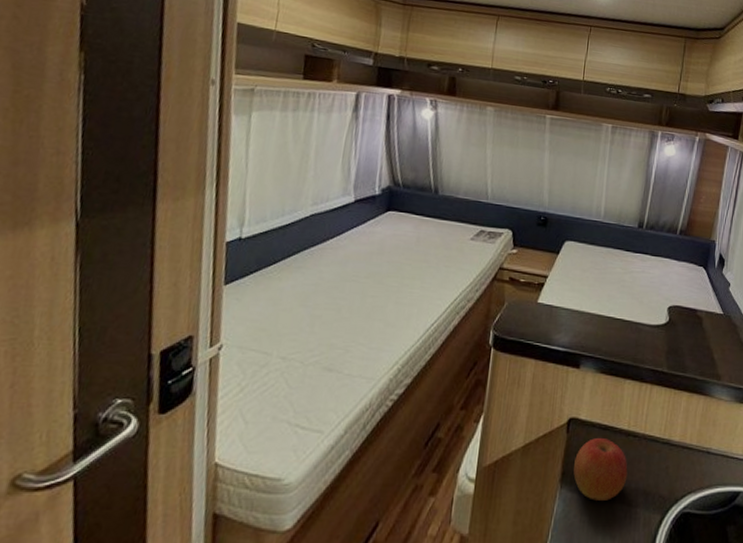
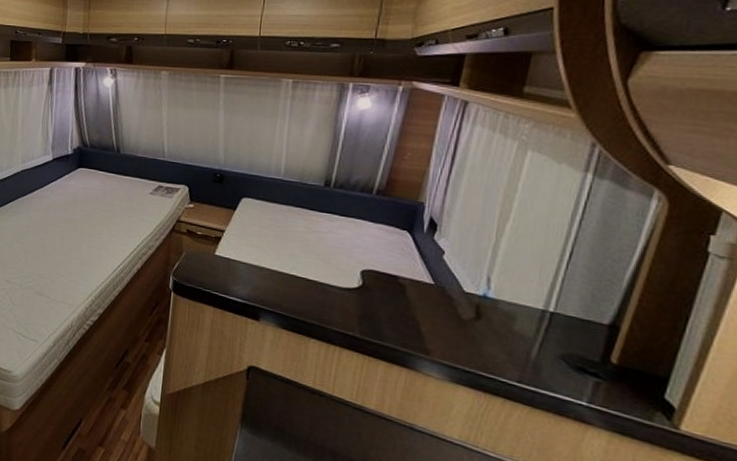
apple: present [573,437,628,501] -> none [254,389,313,451]

